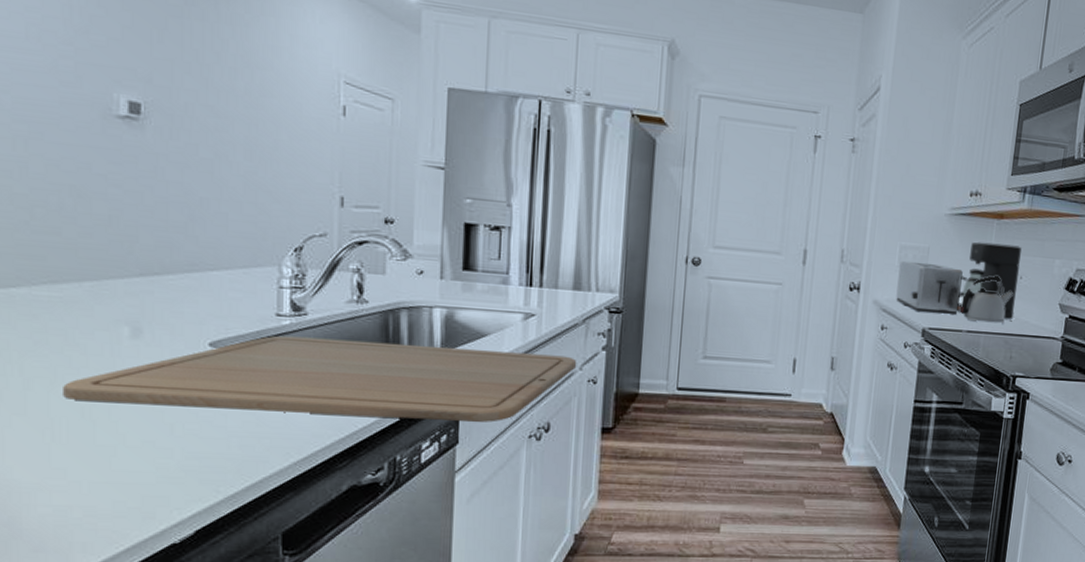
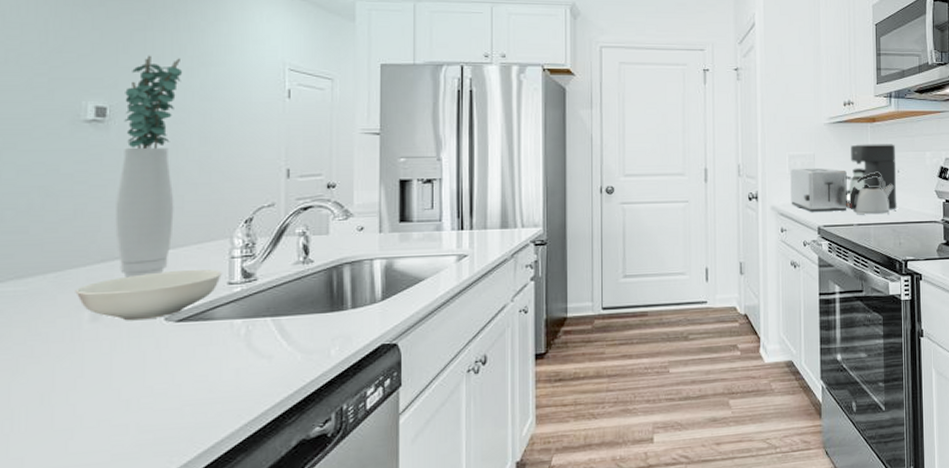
chopping board: present [63,335,577,423] -> none [24,290,509,388]
bowl: none [113,293,271,343] -> present [75,269,223,321]
vase: none [154,47,225,297] -> present [115,55,183,278]

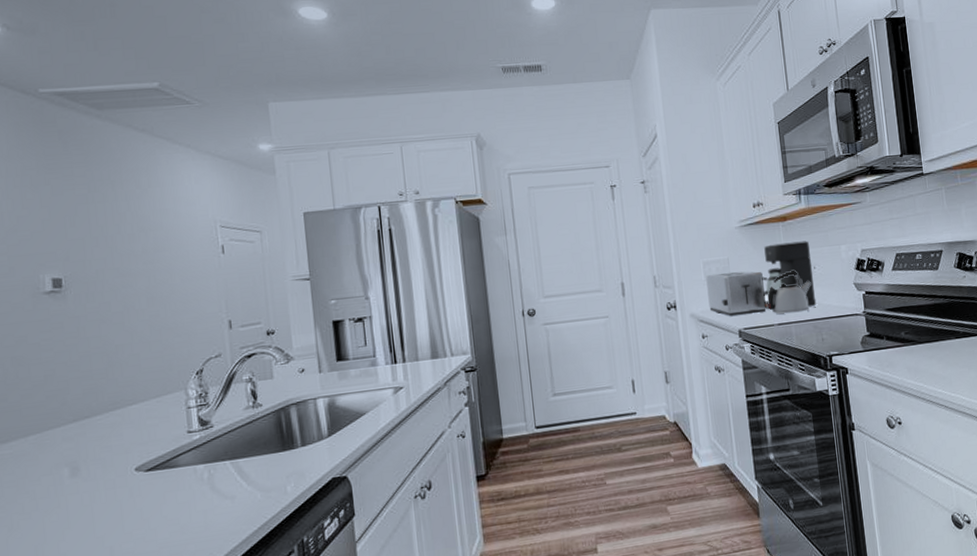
bowl: present [75,269,223,321] -> none [54,420,182,474]
vase: present [115,55,183,278] -> none [76,226,133,435]

